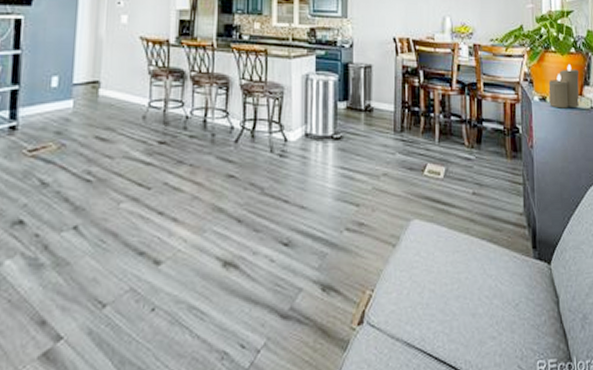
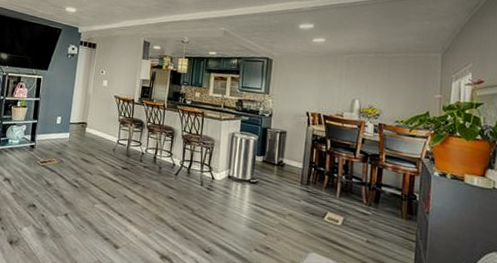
candle: present [548,64,580,109] -> none [449,149,484,186]

